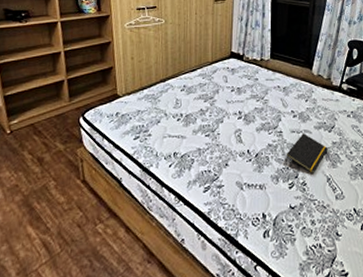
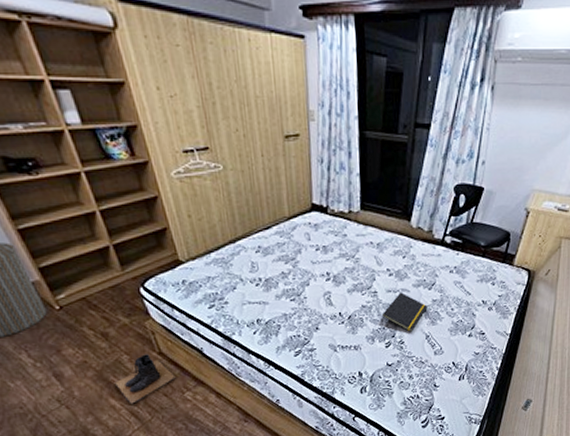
boots: none [36,181,92,234] -> present [115,354,176,404]

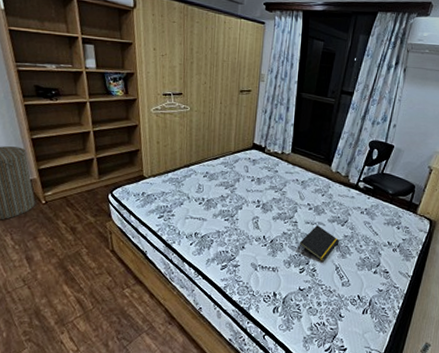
boots: present [115,354,176,404] -> none [71,250,120,293]

